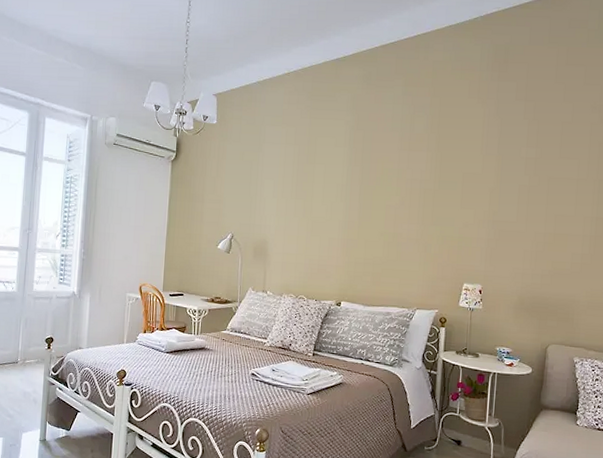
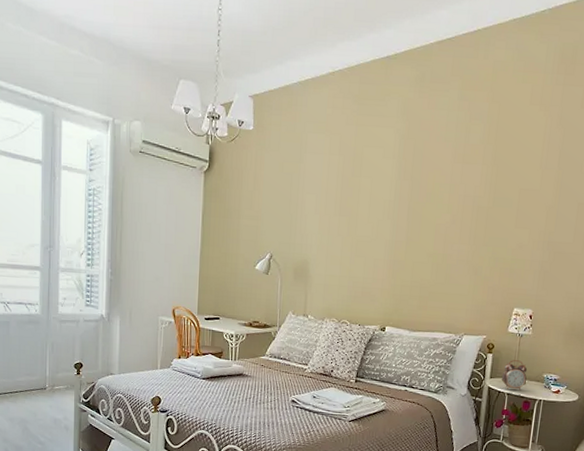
alarm clock: none [455,333,480,364] -> present [501,360,528,391]

